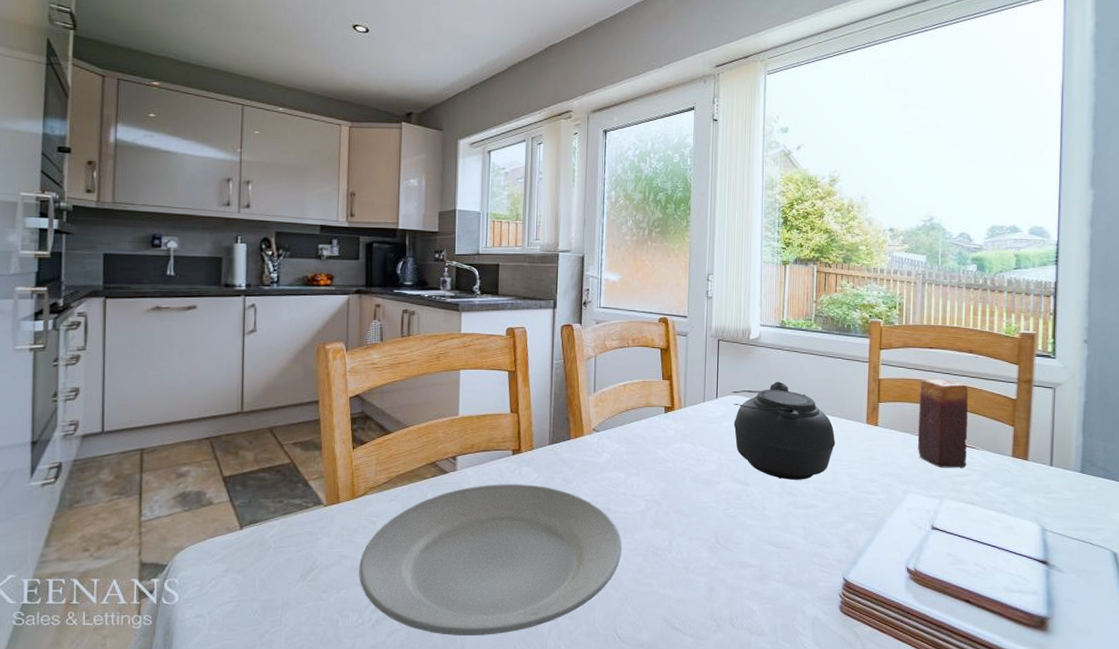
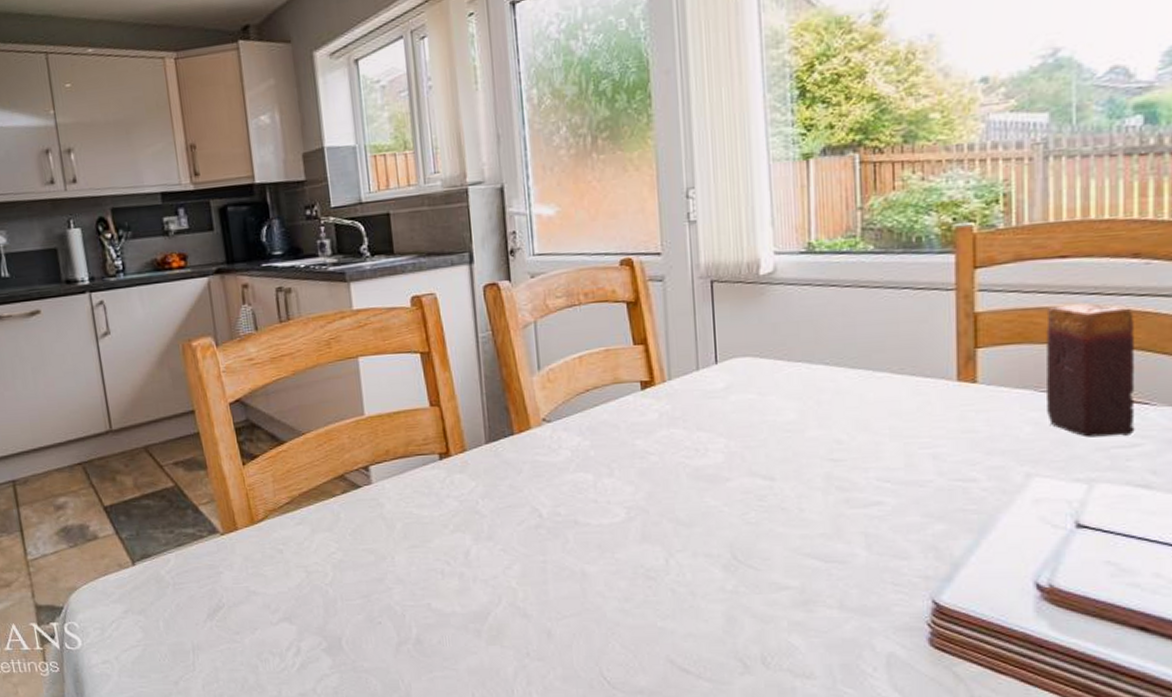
plate: present [359,484,622,635] -> none [271,495,601,681]
teapot: present [731,381,836,480] -> none [737,331,908,469]

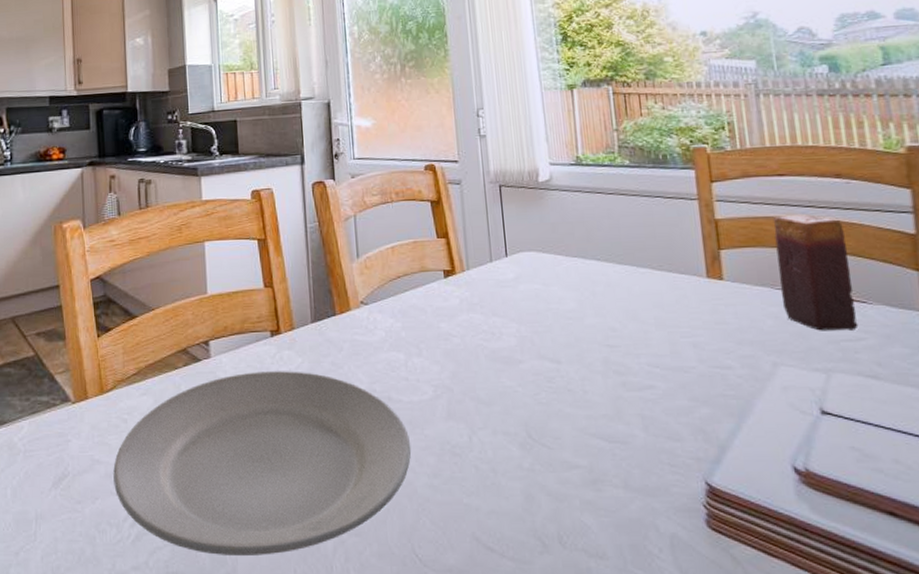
plate: none [271,495,601,681] -> present [113,371,412,555]

